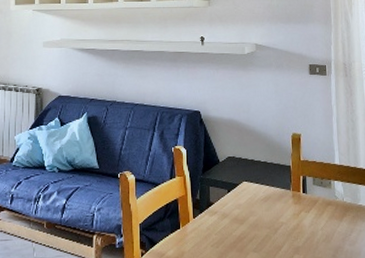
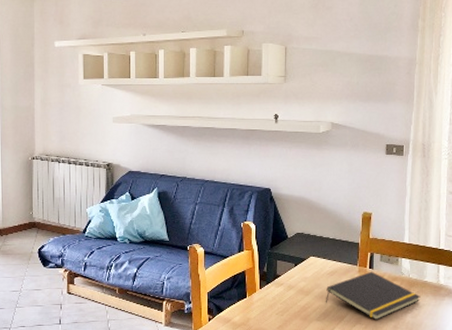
notepad: none [260,196,357,250] -> present [325,271,421,321]

